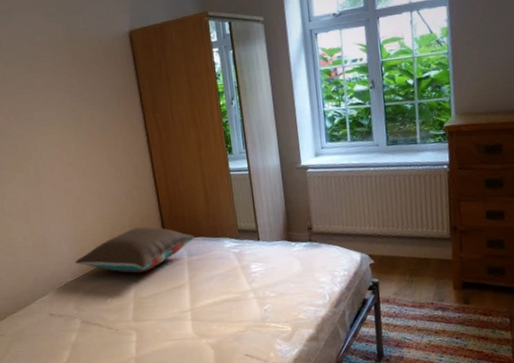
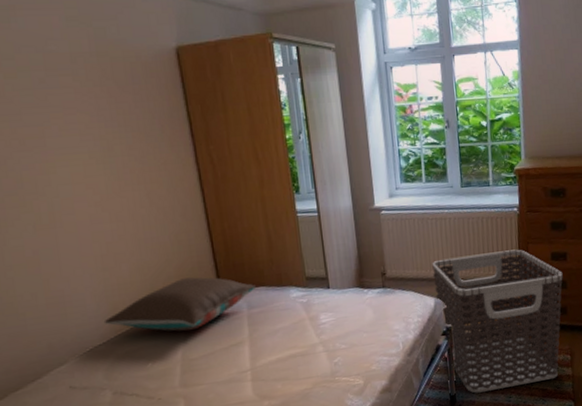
clothes hamper: none [358,207,500,350] -> present [432,249,563,394]

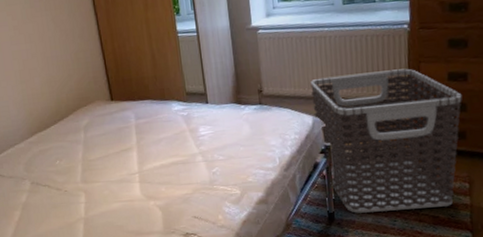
pillow: present [103,277,257,332] -> none [22,90,143,136]

